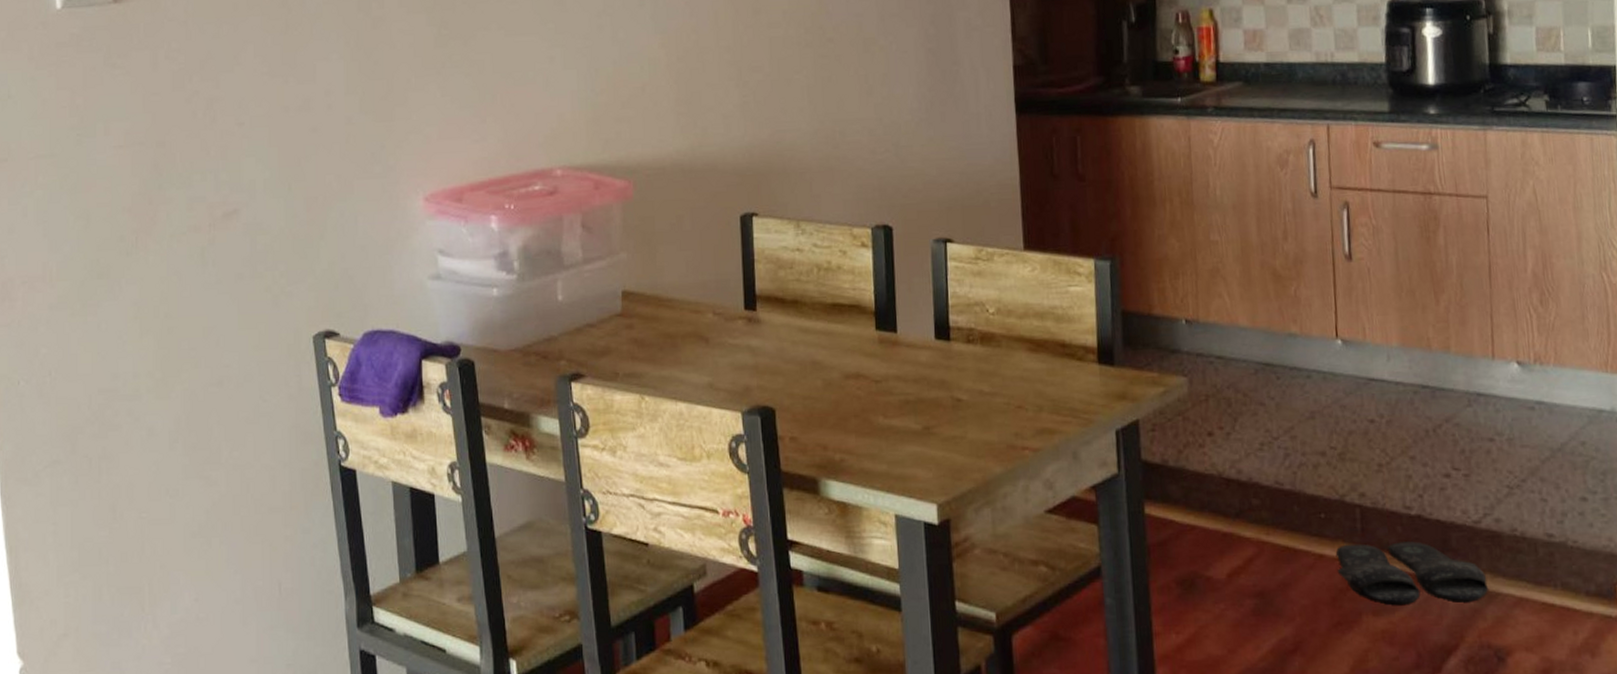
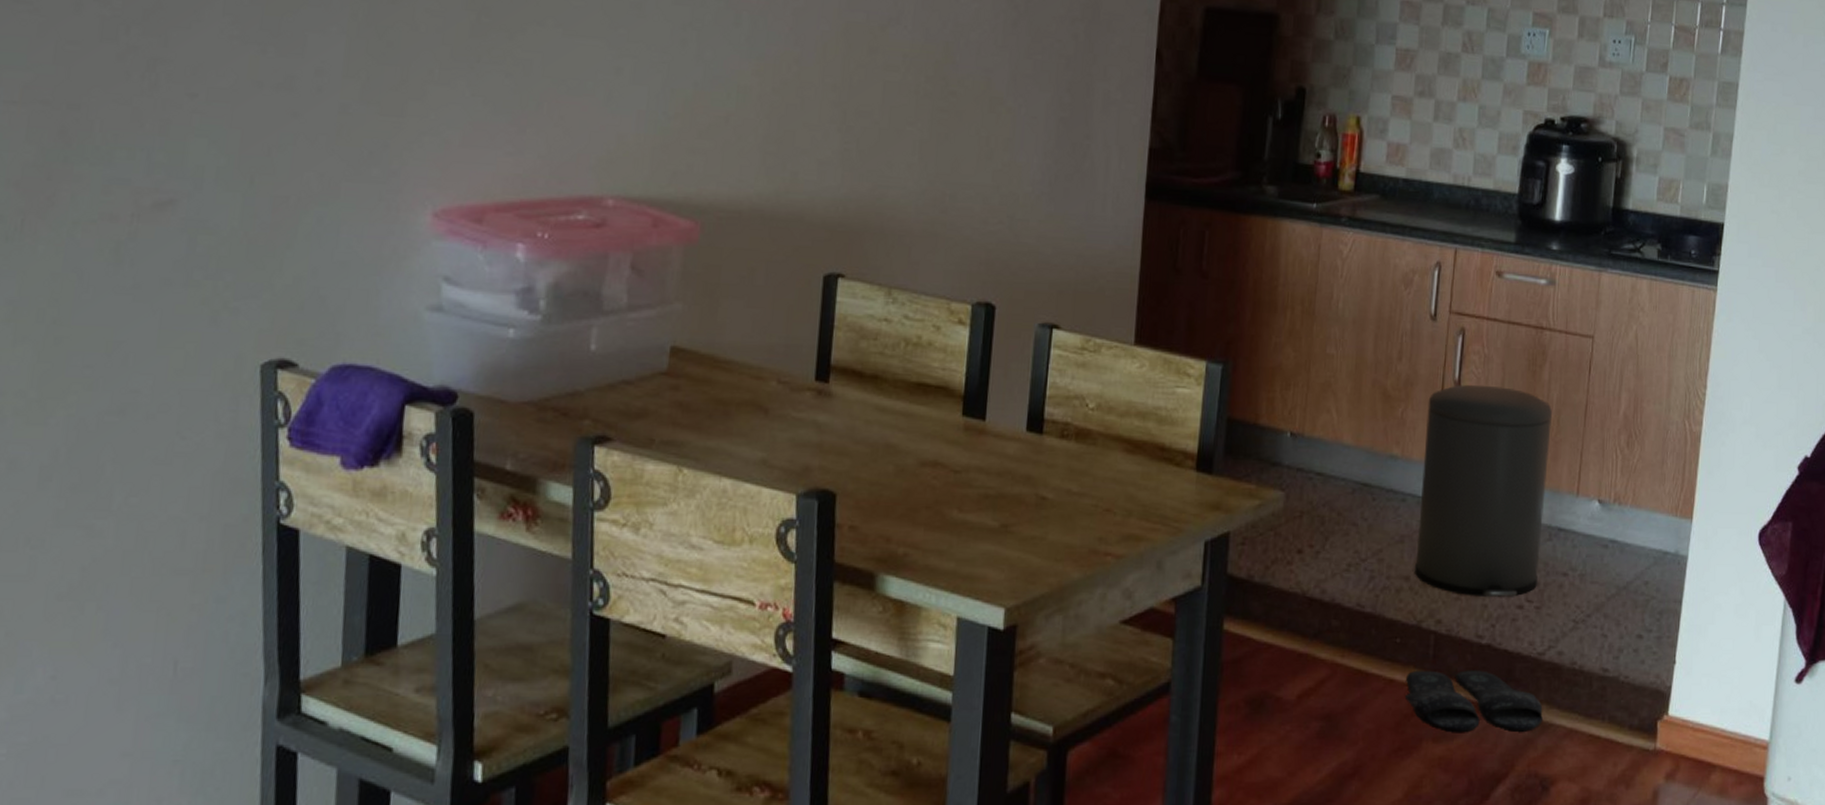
pedal bin: none [1320,256,1462,468] -> present [1415,384,1553,597]

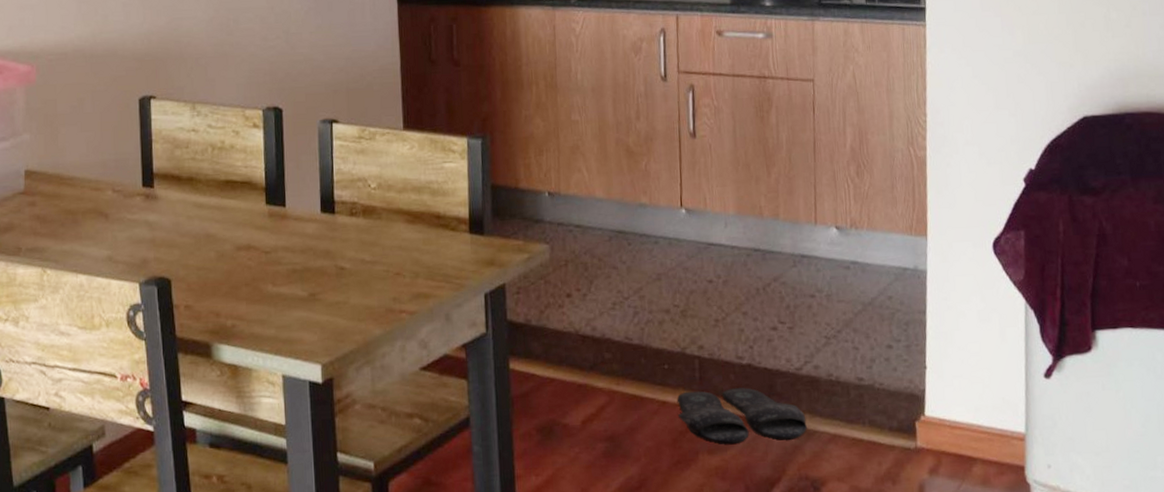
pedal bin: present [1415,384,1553,597] -> none [668,133,788,322]

